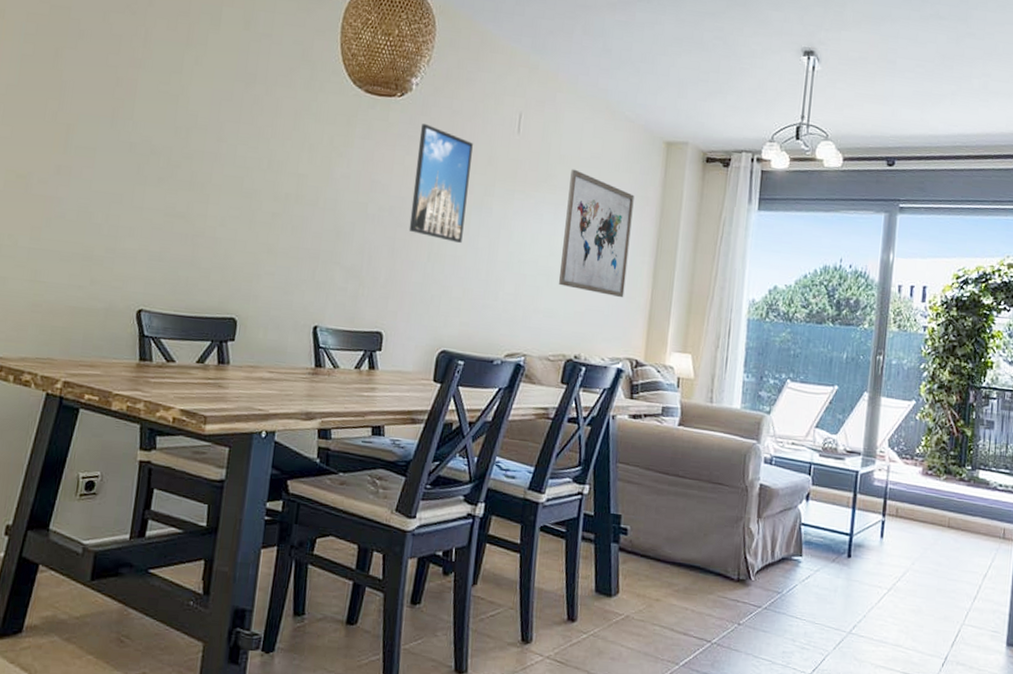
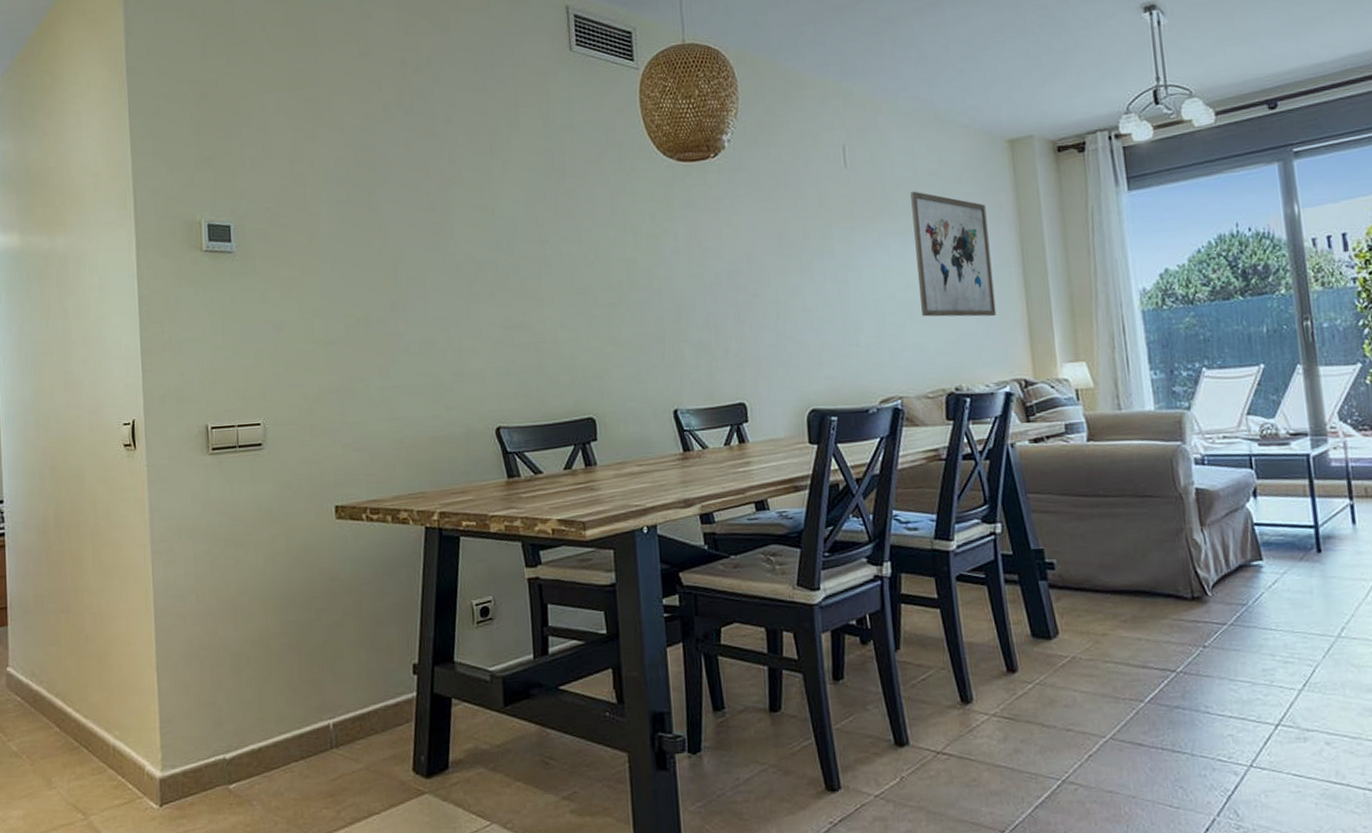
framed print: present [408,124,473,244] -> none [742,179,809,295]

